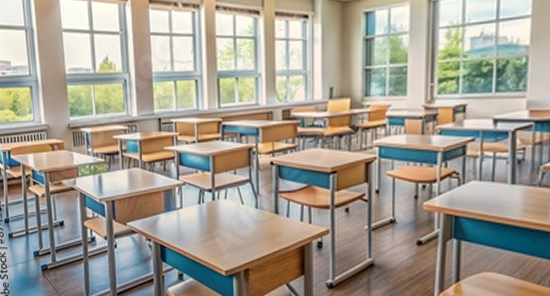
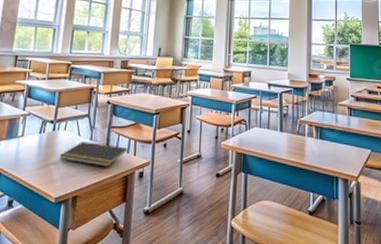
notepad: none [223,210,301,237] -> present [59,141,127,167]

